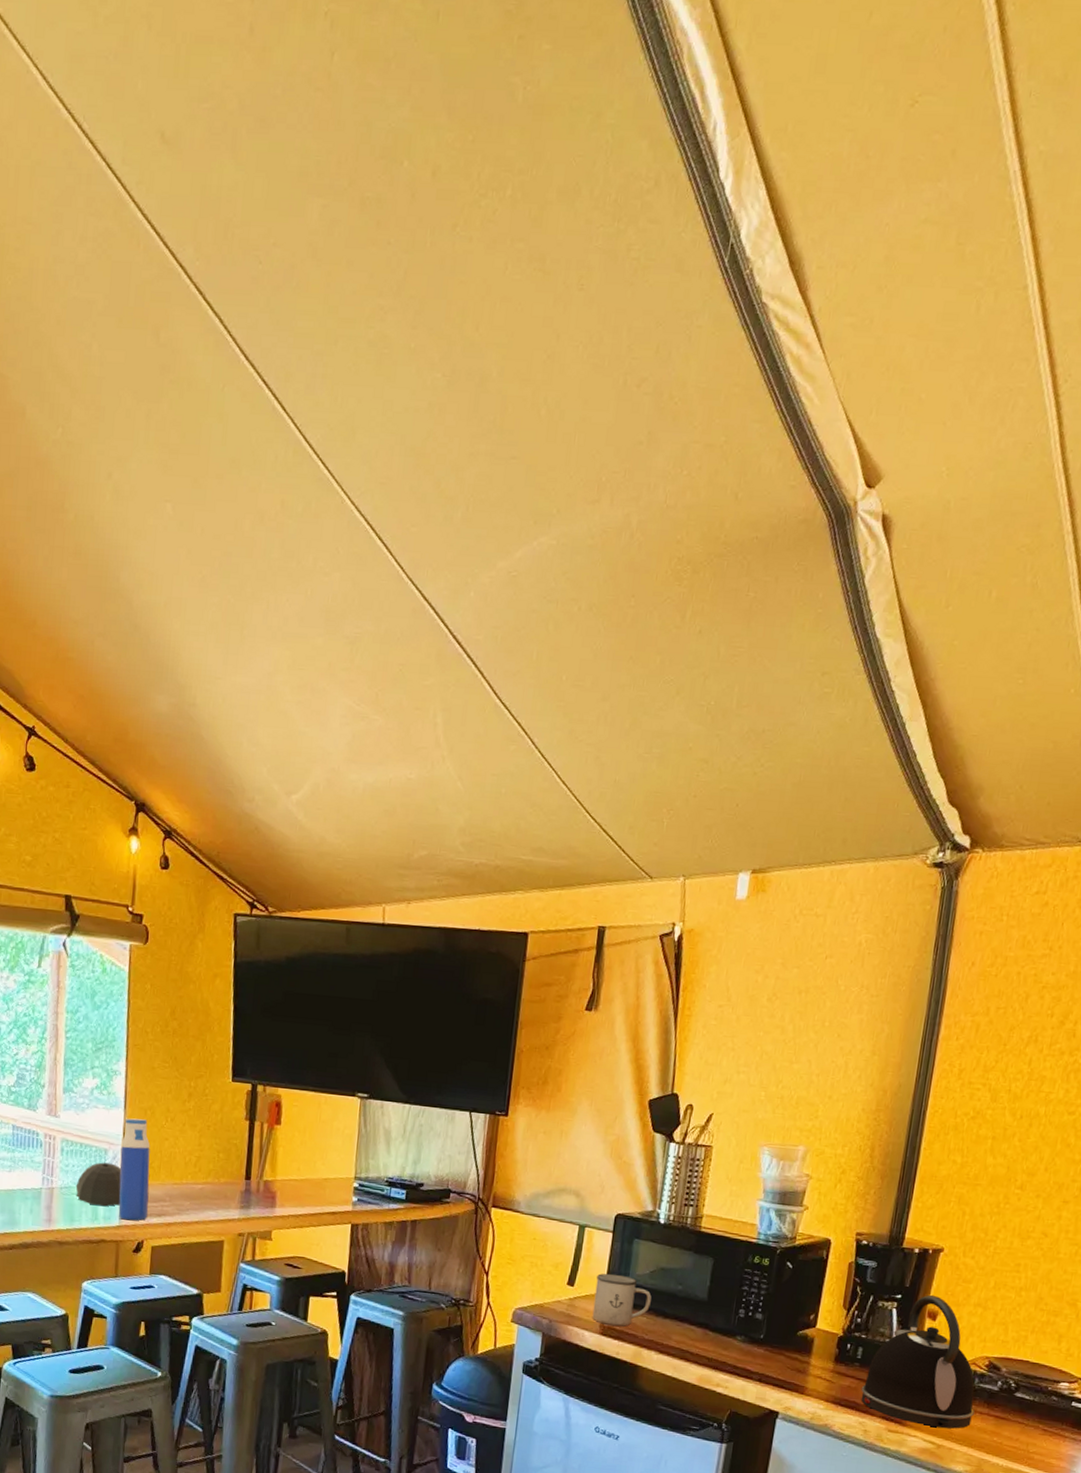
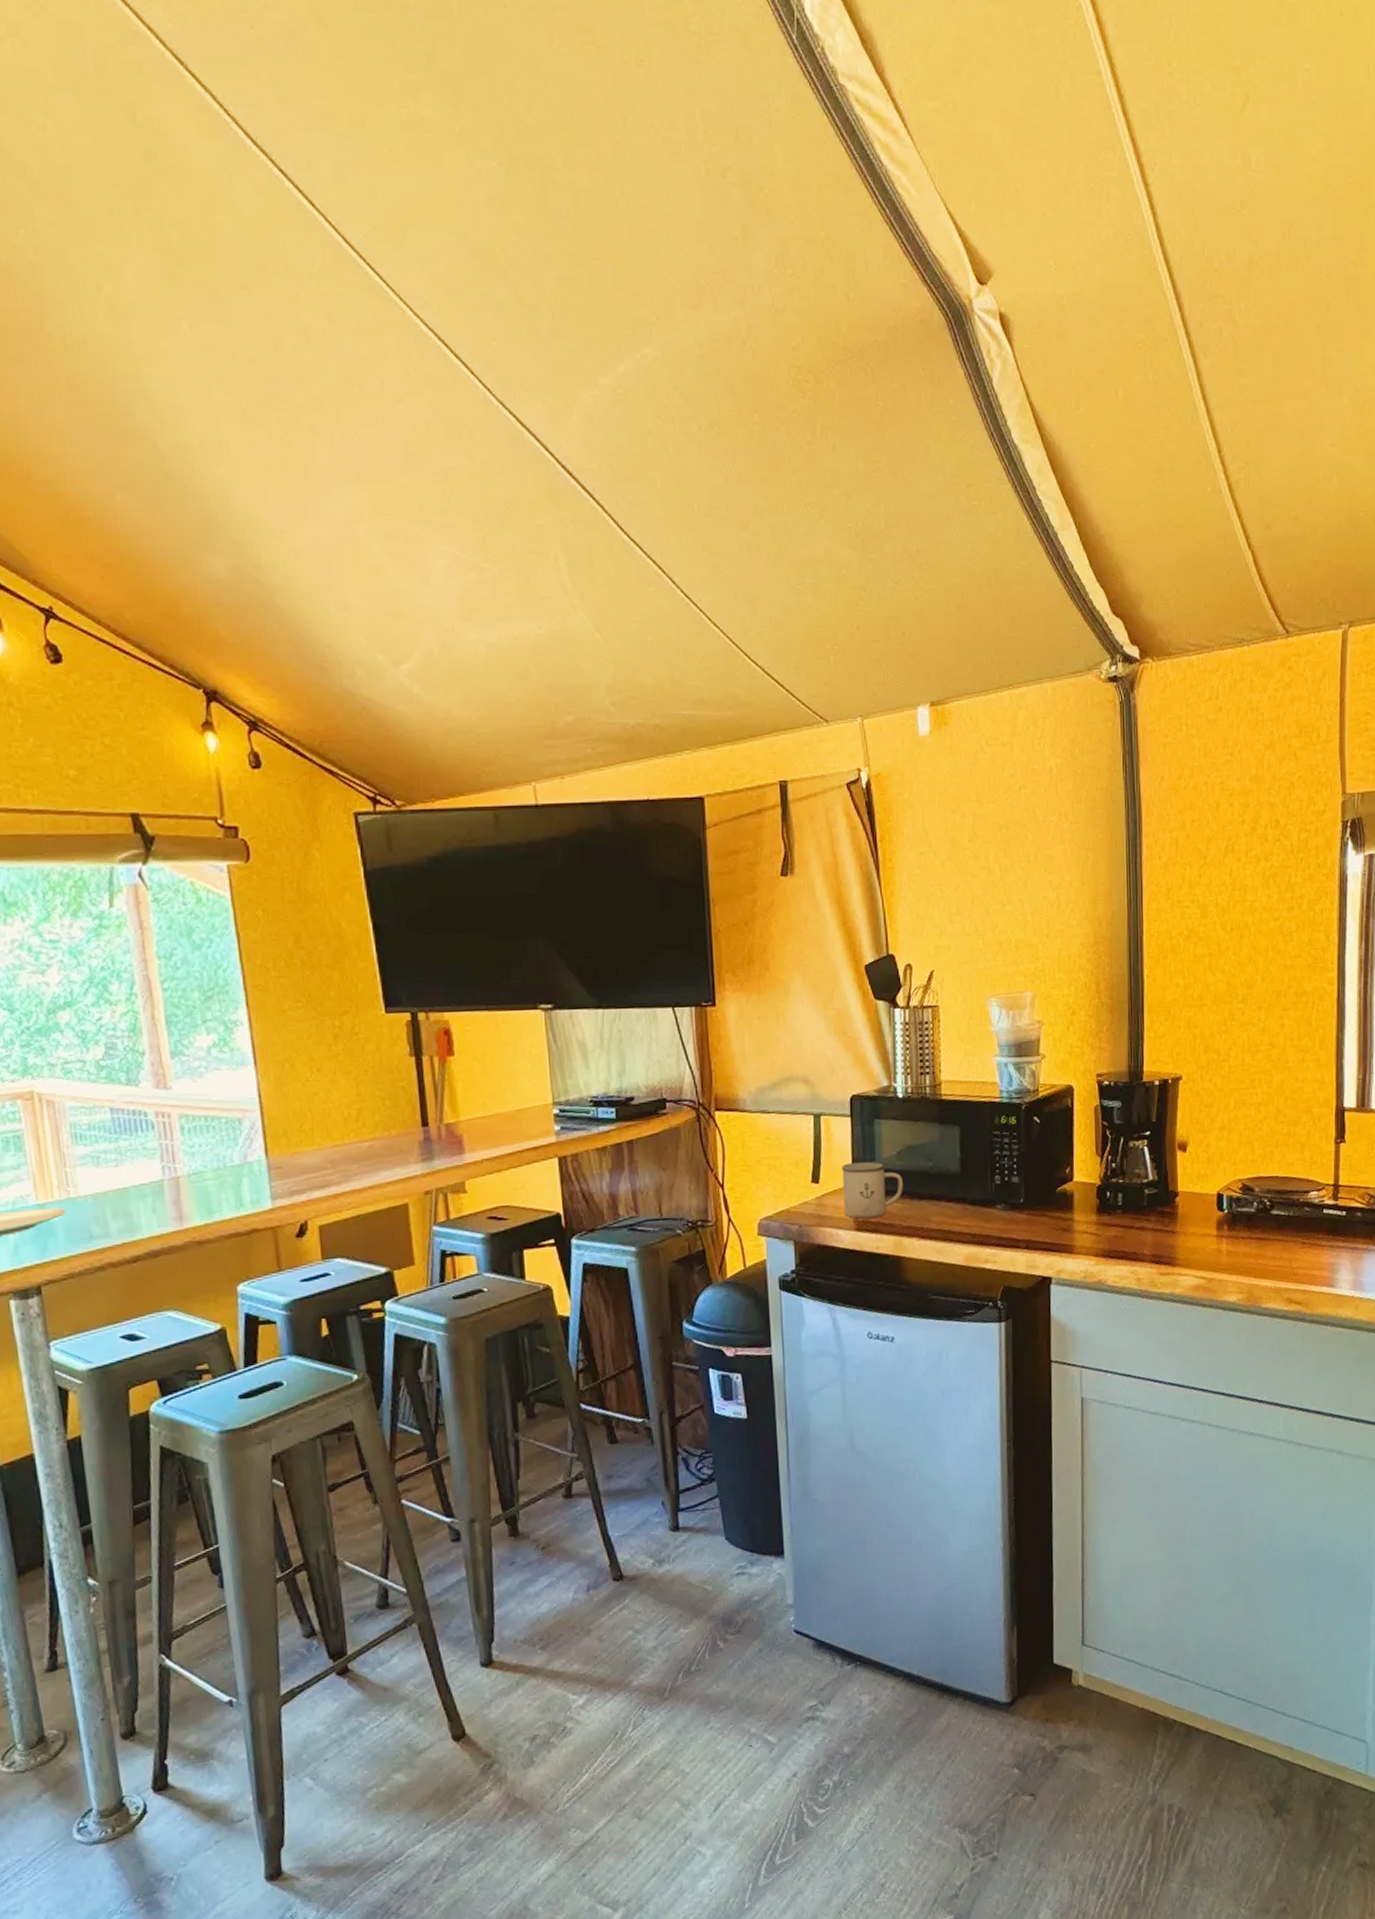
baseball cap: present [75,1162,122,1206] -> none [207,1134,269,1189]
water bottle: present [118,1118,151,1221] -> none [257,1075,308,1201]
kettle: present [861,1294,975,1429] -> none [1127,1125,1238,1262]

